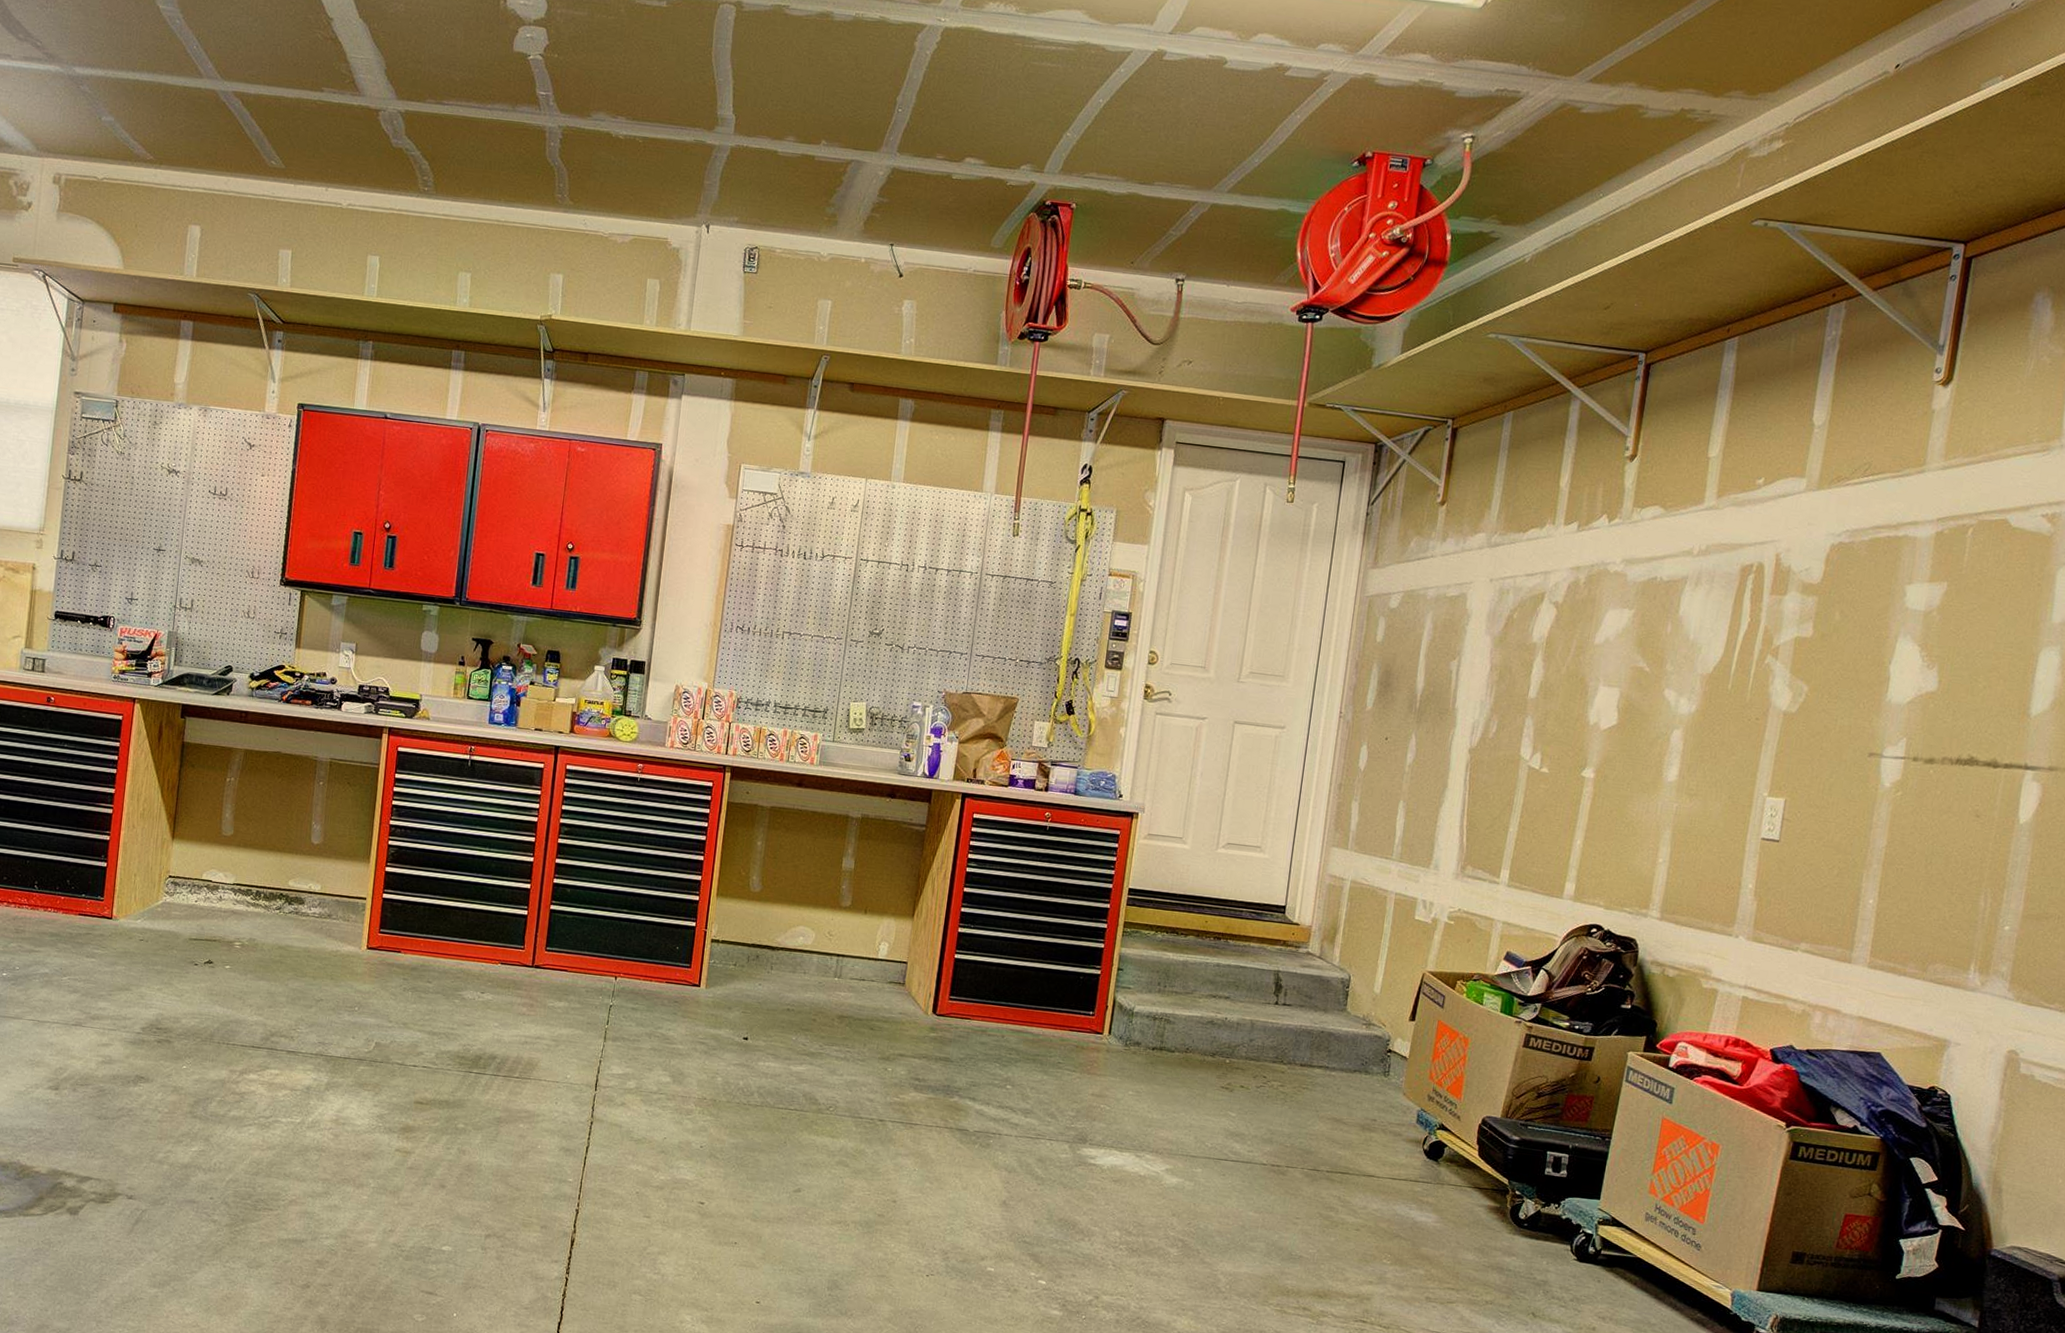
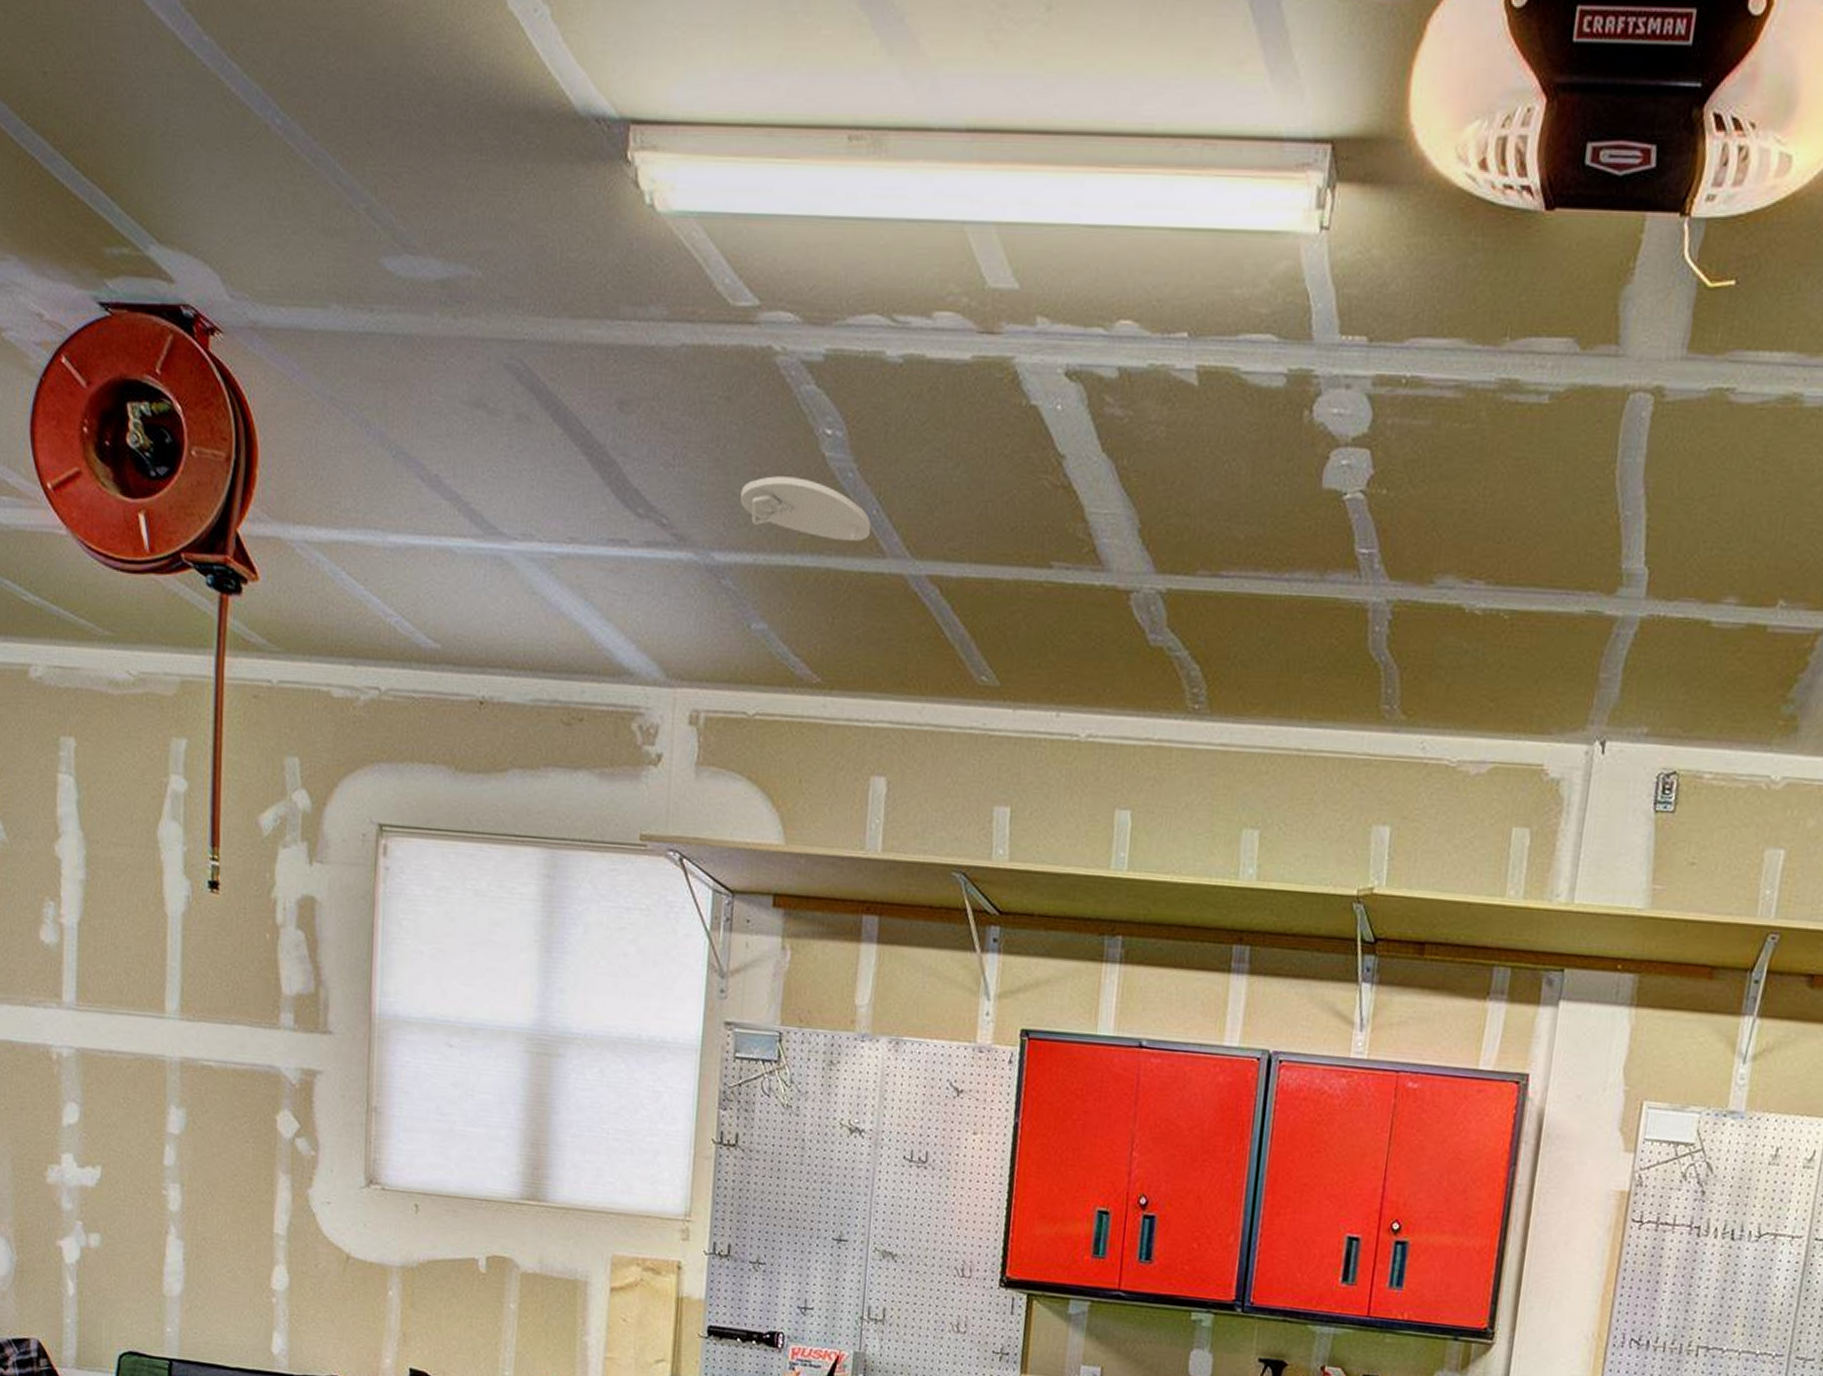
smoke detector: none [96,18,192,66] -> present [740,476,871,542]

